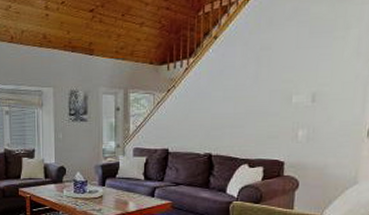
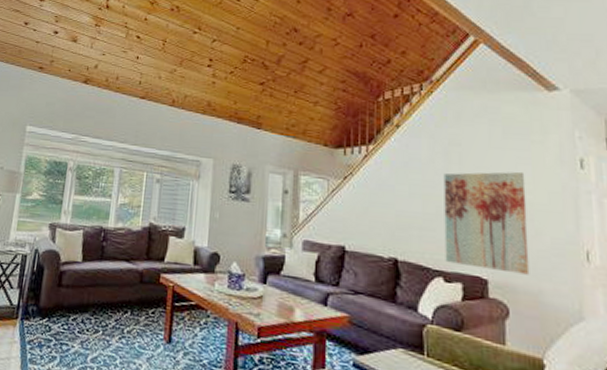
wall art: none [250,67,325,154] -> present [443,171,530,275]

